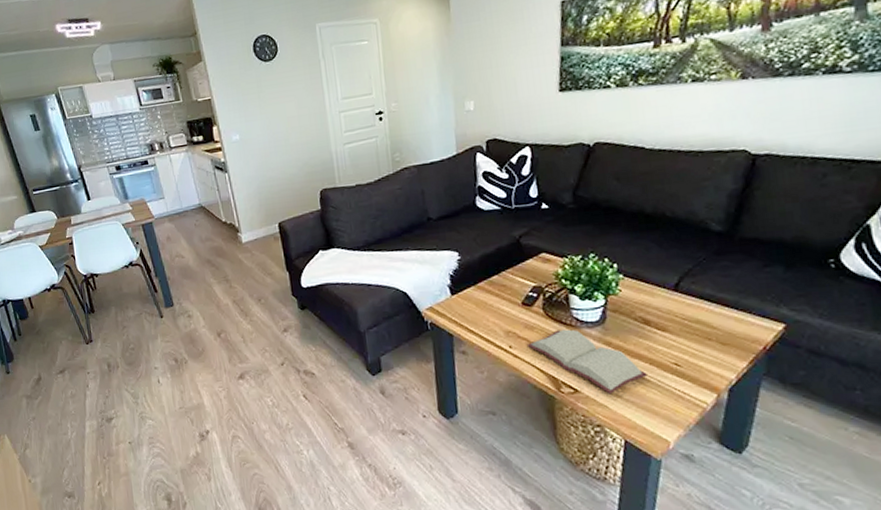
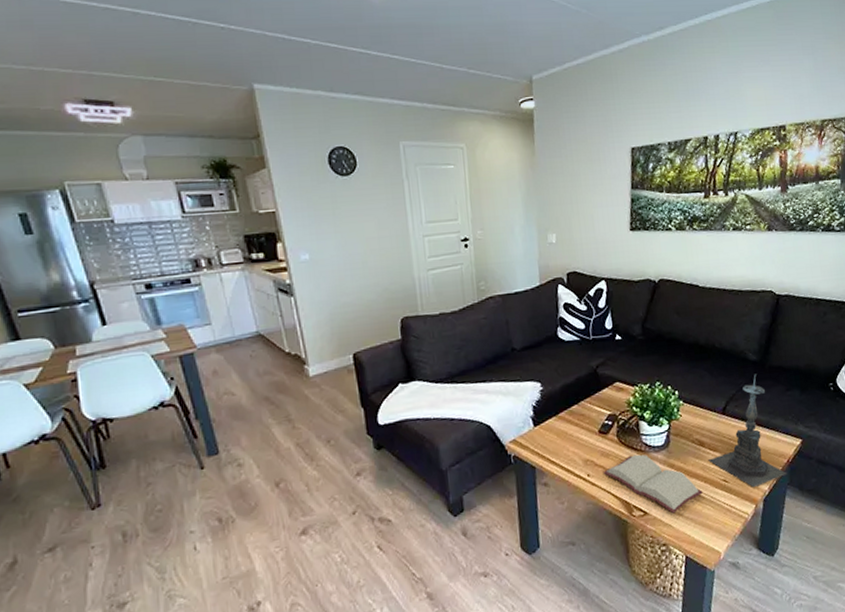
candle holder: none [655,246,763,376] -> present [708,374,788,488]

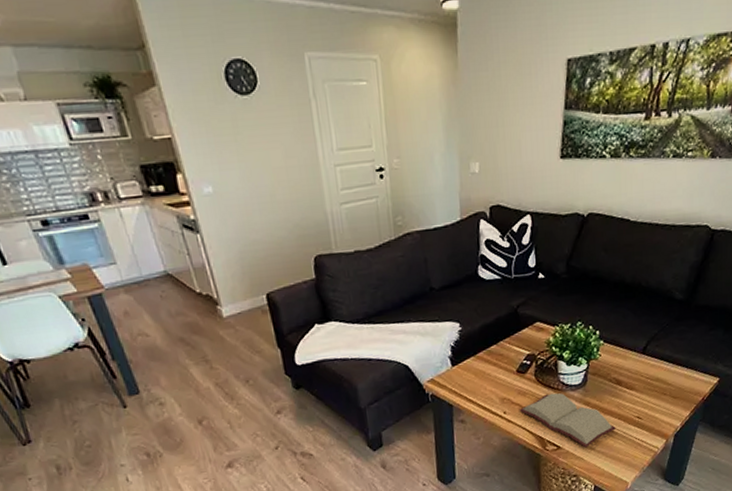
candle holder: present [708,374,788,488] -> none [624,313,701,424]

